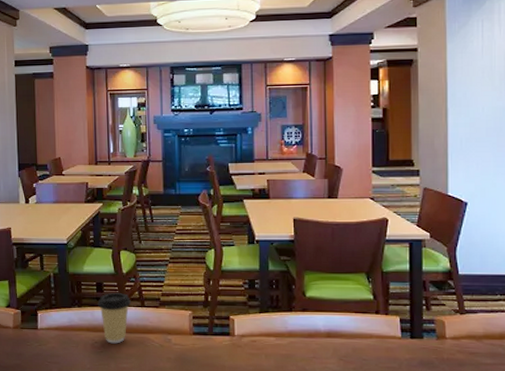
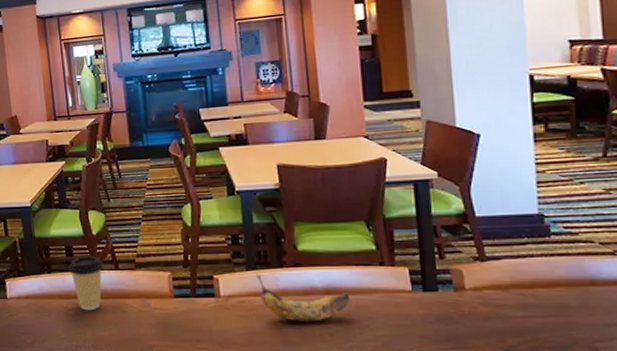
banana: none [267,316,348,362] -> present [255,273,350,322]

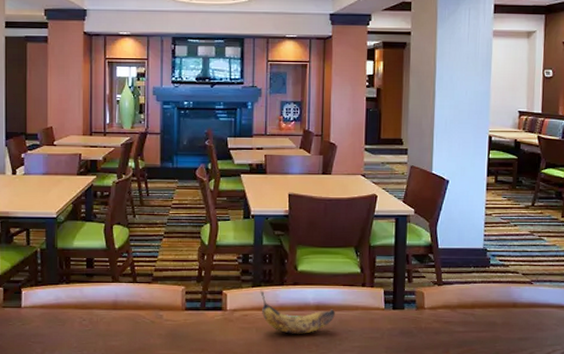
coffee cup: present [68,255,104,311] -> none [87,268,122,321]

